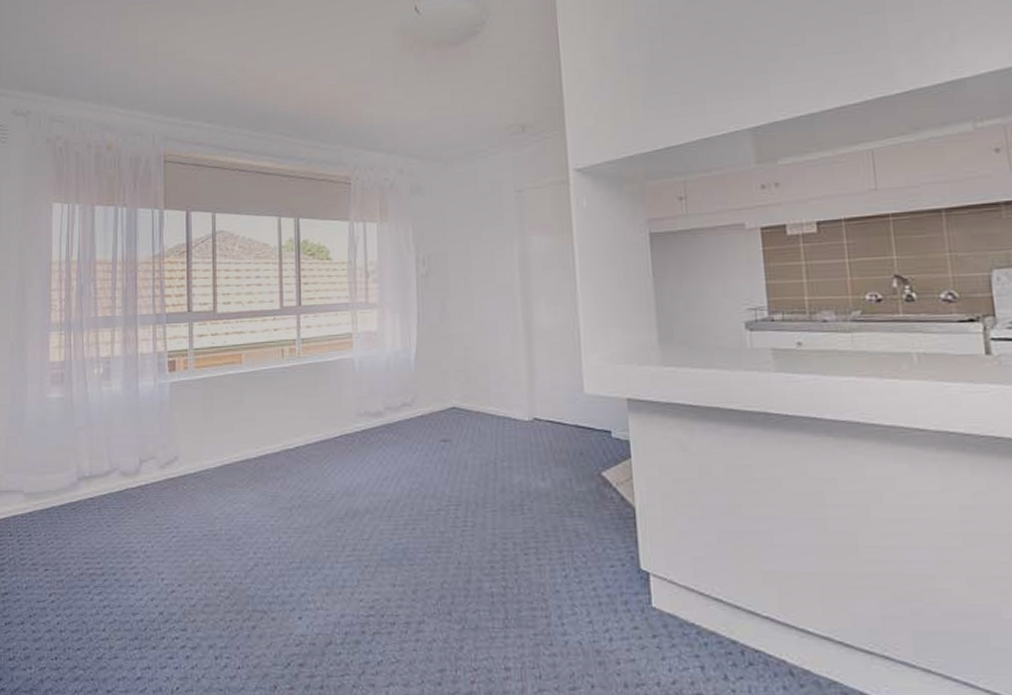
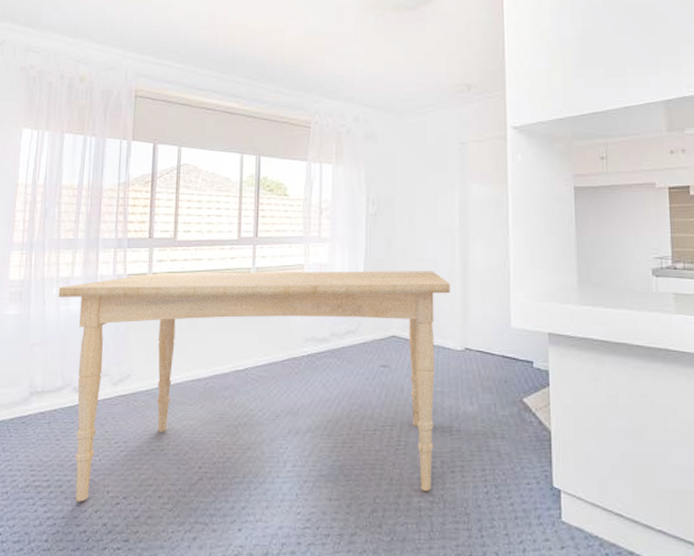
dining table: none [99,334,514,590] -> present [58,271,450,502]

